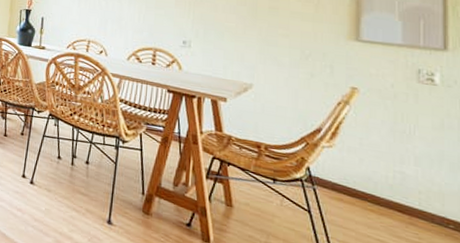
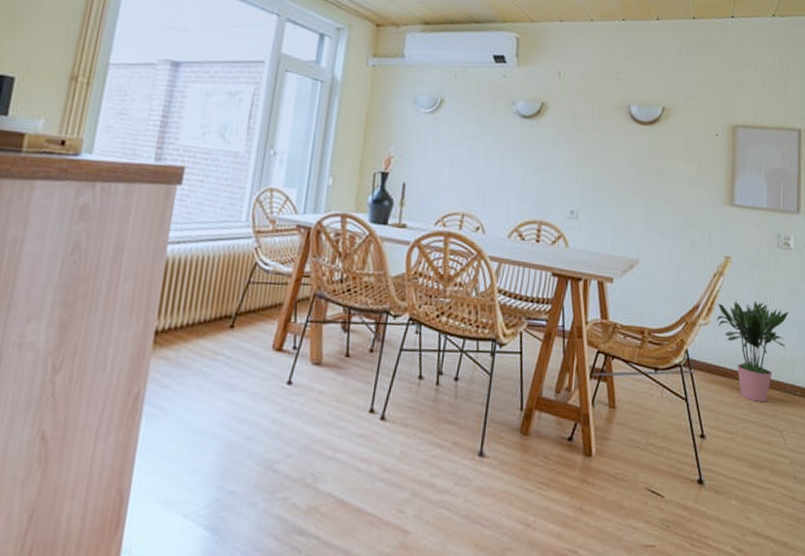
potted plant: none [343,128,436,229] -> present [717,300,789,402]

